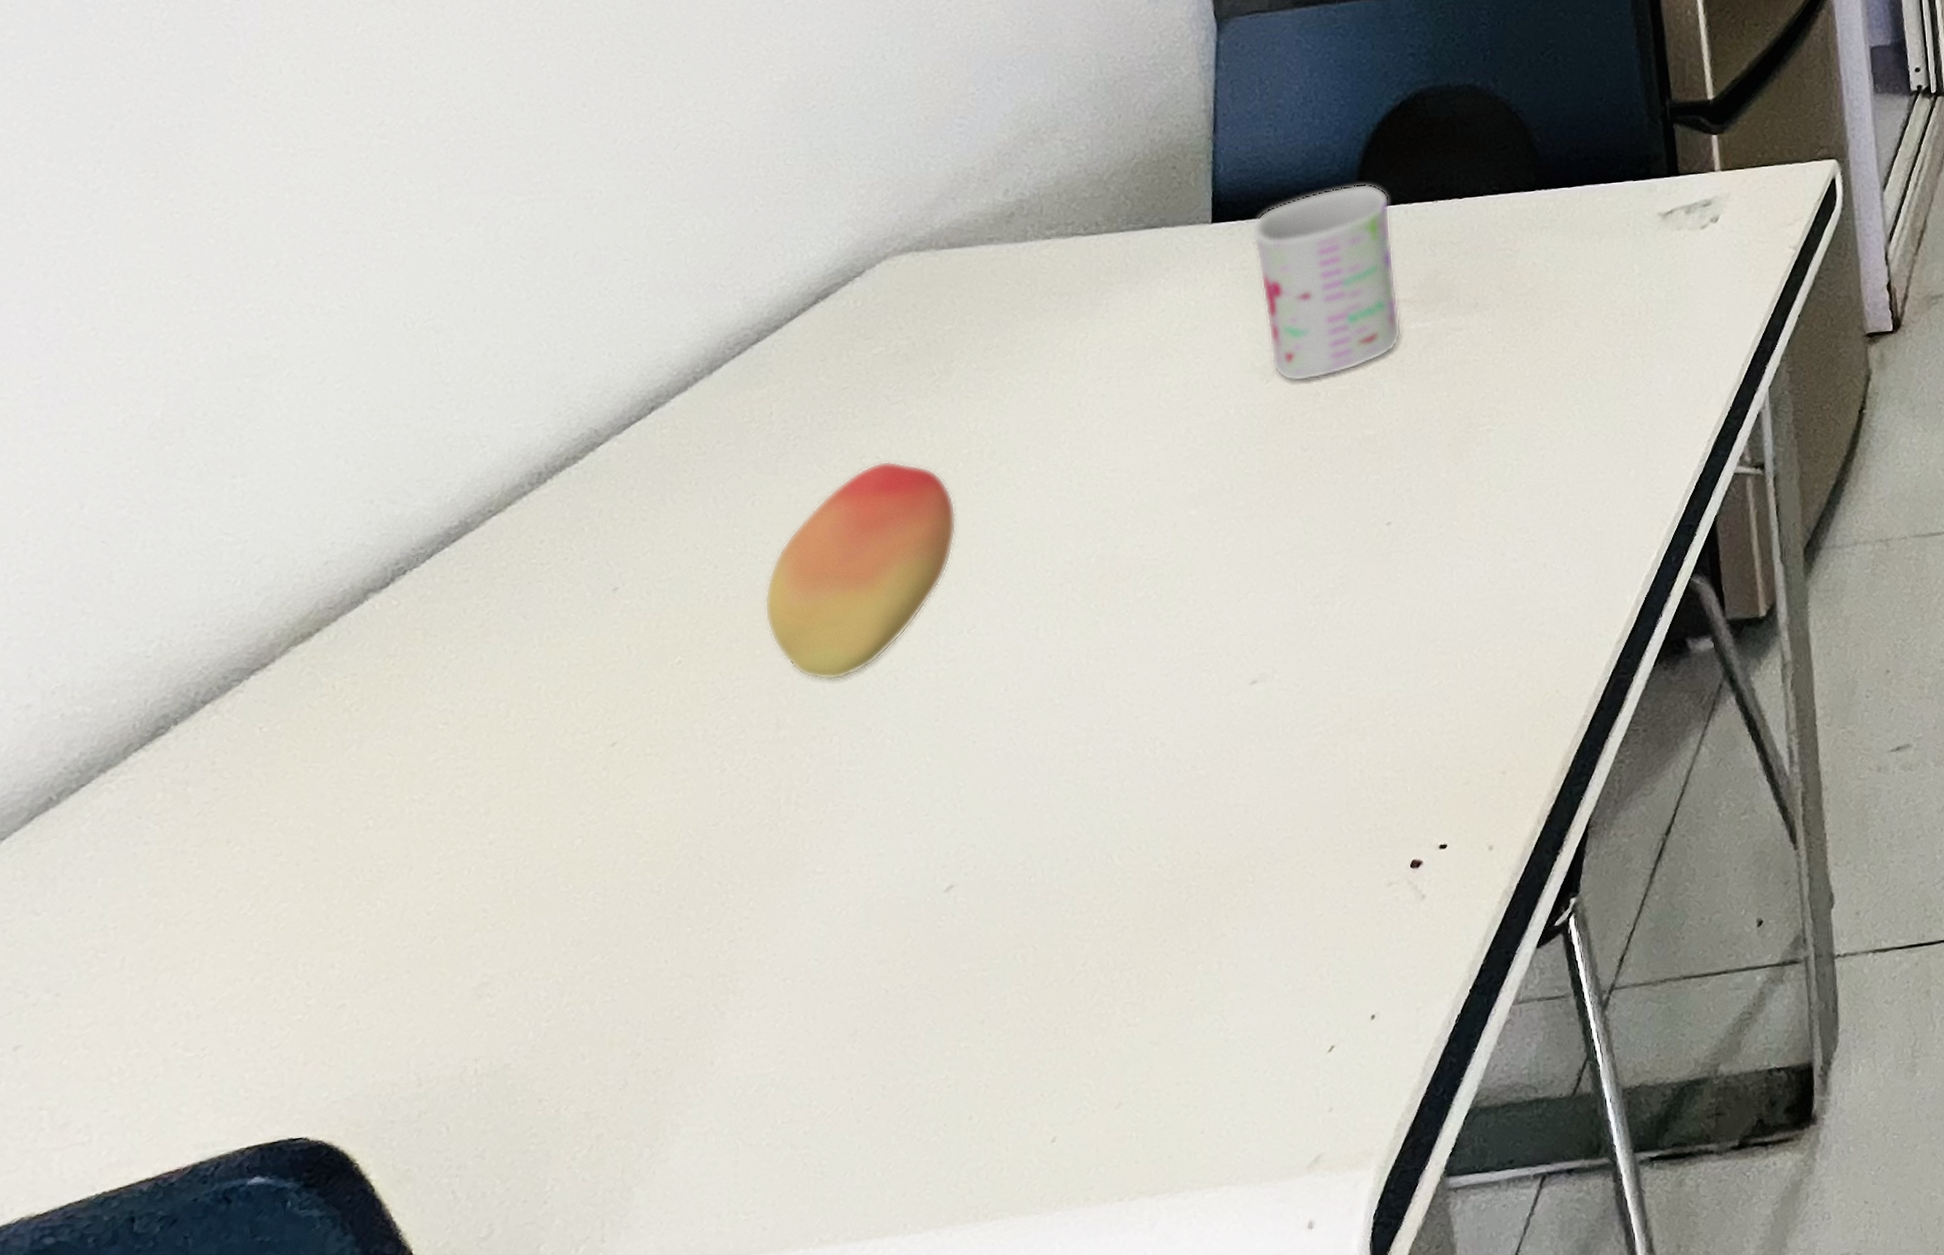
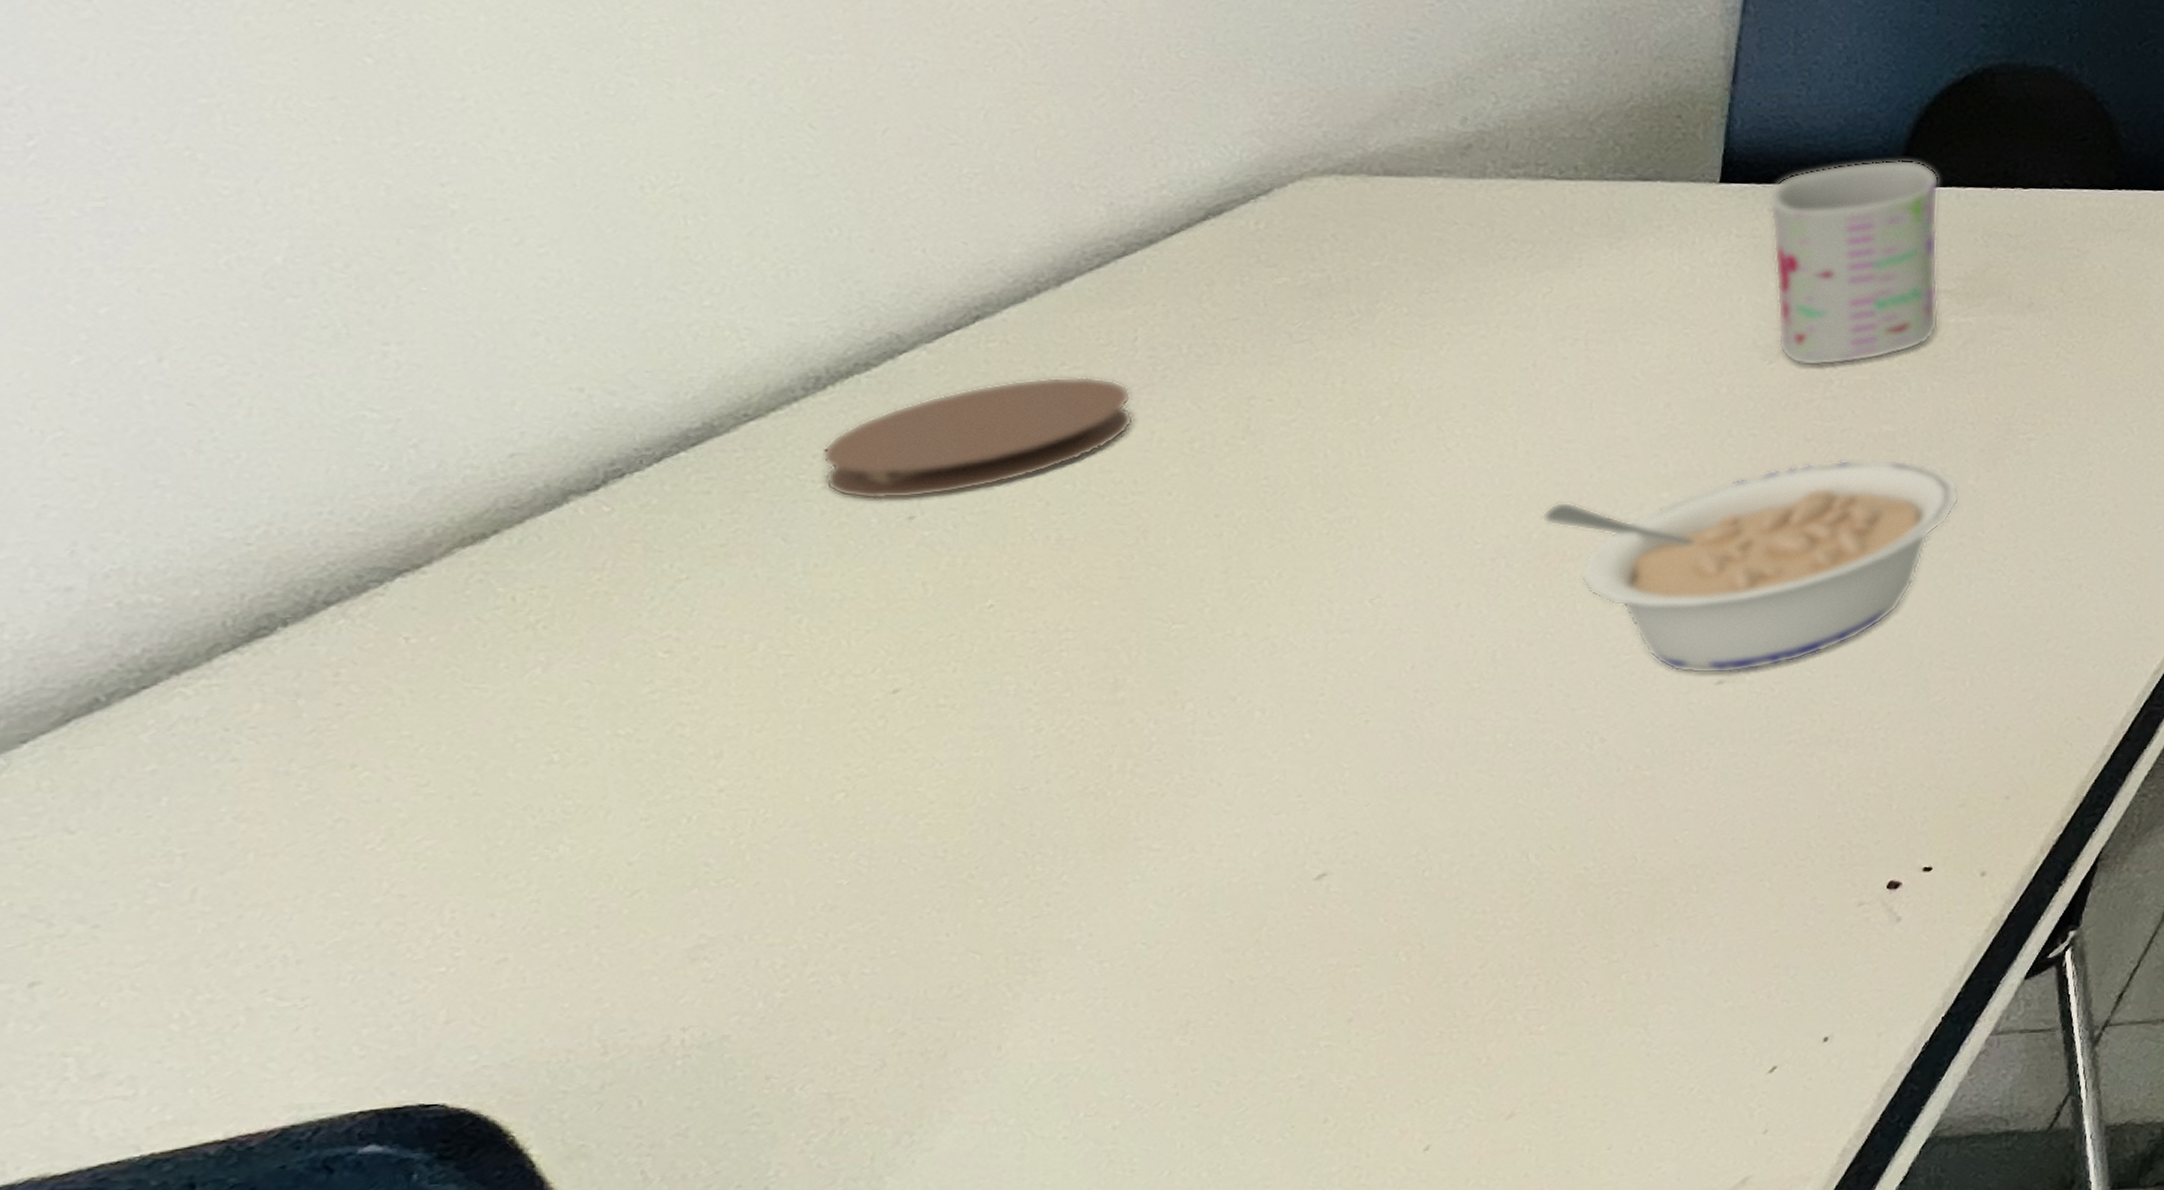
coaster: none [547,451,776,577] -> present [822,376,1135,500]
fruit: present [764,460,957,681] -> none [1108,404,1367,642]
legume: none [1096,460,1435,676] -> present [1541,459,1959,674]

